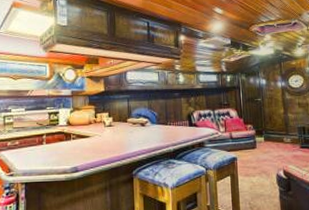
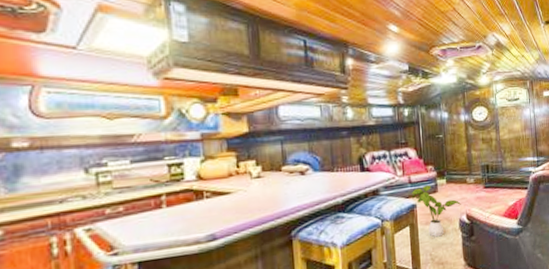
house plant: none [232,142,279,188] -> present [411,185,462,237]

